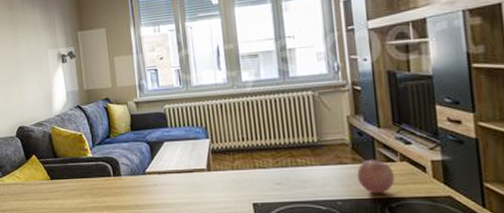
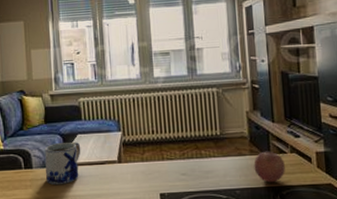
mug: none [132,149,169,193] -> present [45,141,81,185]

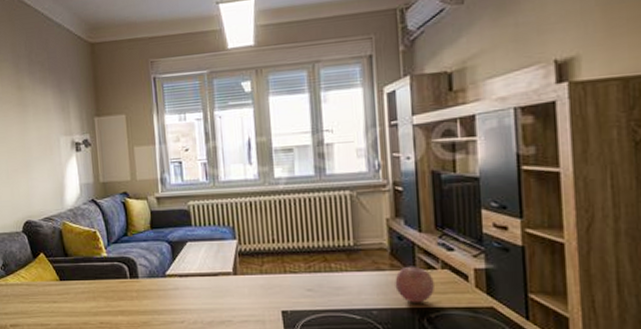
mug: present [45,141,81,185] -> none [151,249,192,298]

